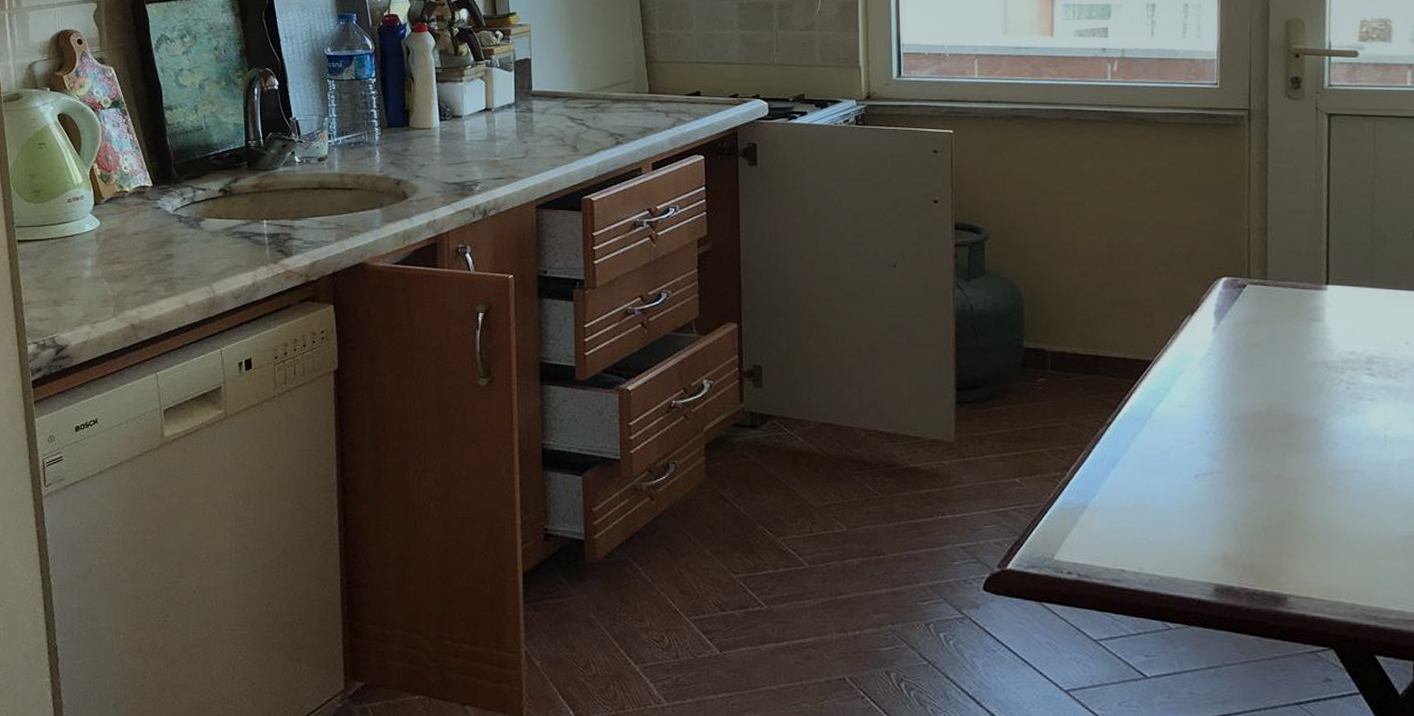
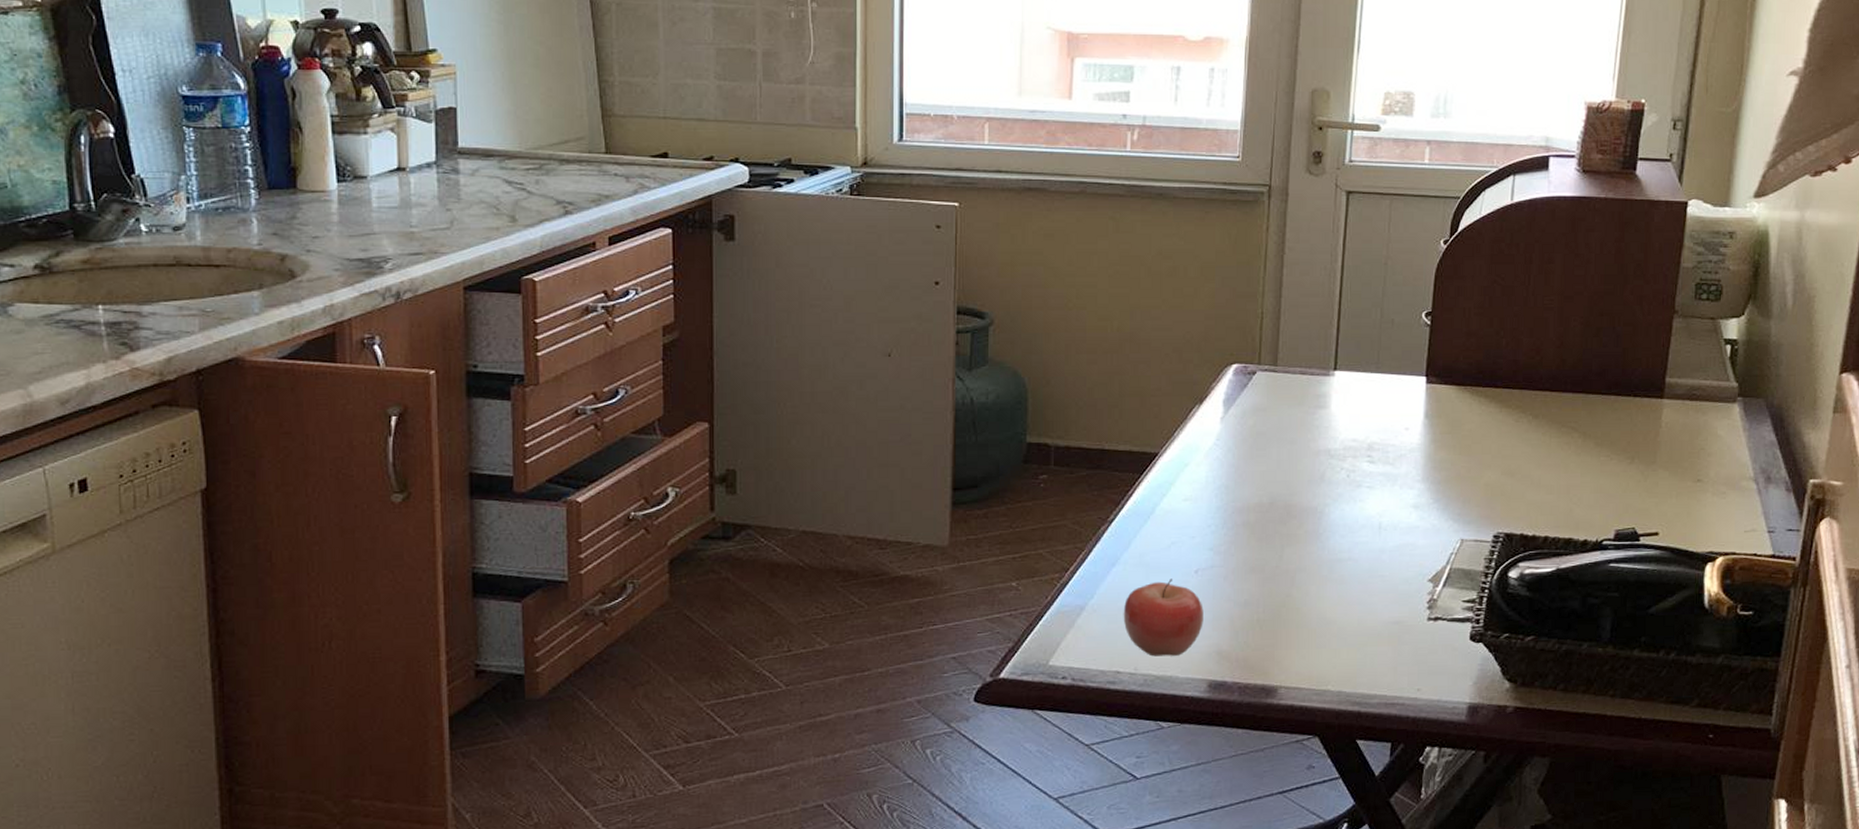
fruit: none [1125,482,1206,558] -> present [1123,578,1204,657]

